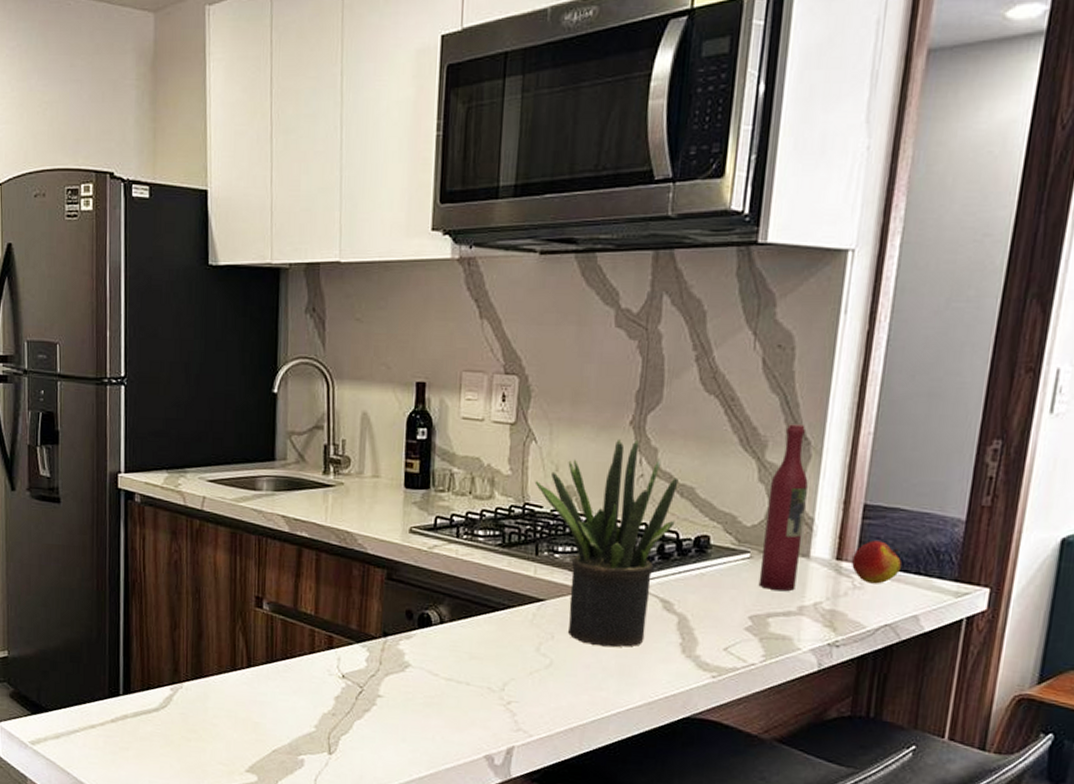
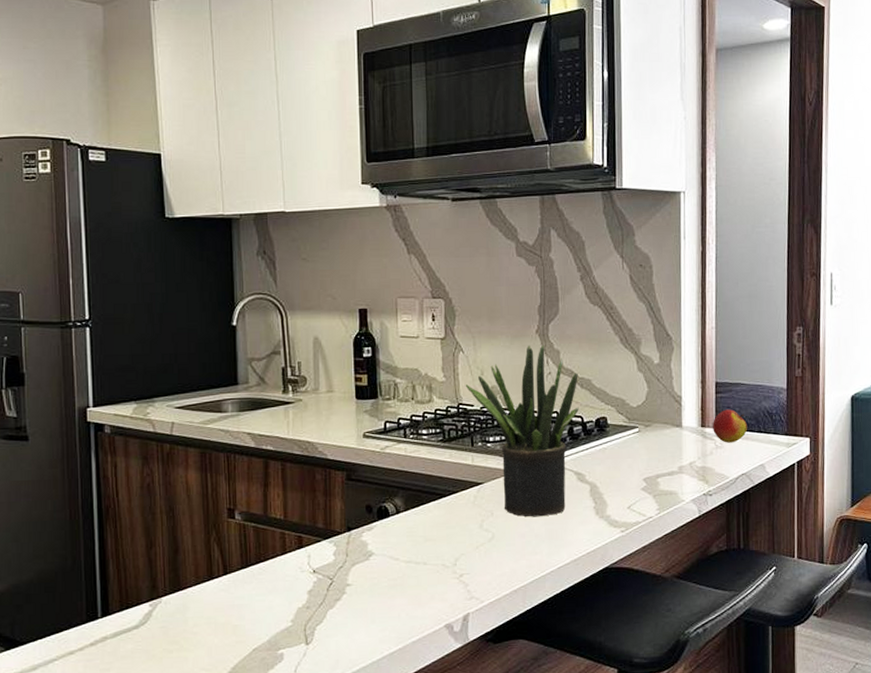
wine bottle: present [758,424,808,591] -> none [646,324,675,456]

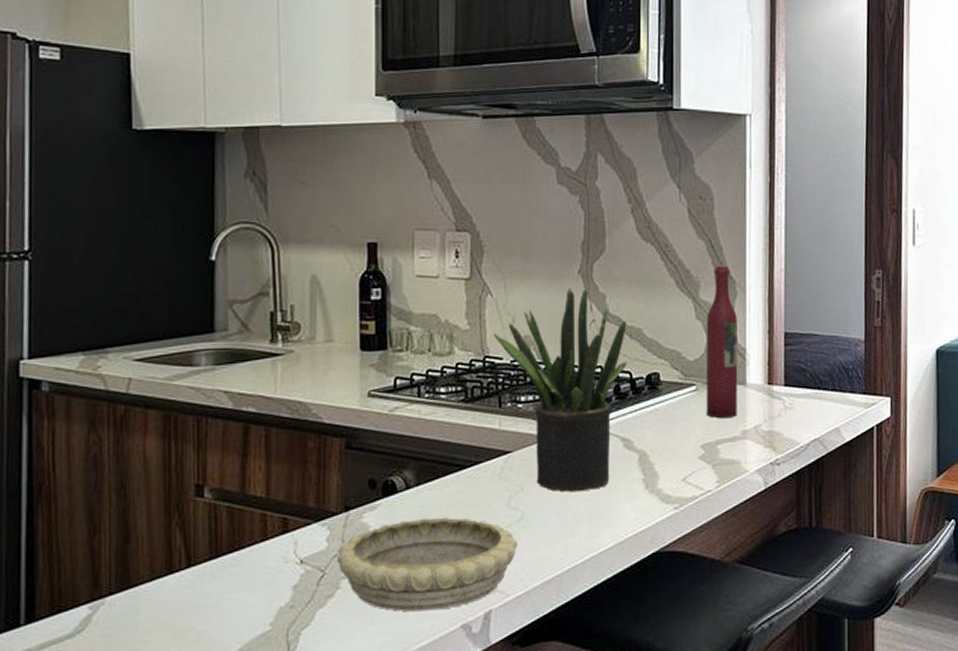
decorative bowl: none [343,536,490,613] -> present [337,517,518,612]
wine bottle: none [646,324,675,456] -> present [705,265,738,419]
apple: present [713,409,748,443] -> none [781,364,821,403]

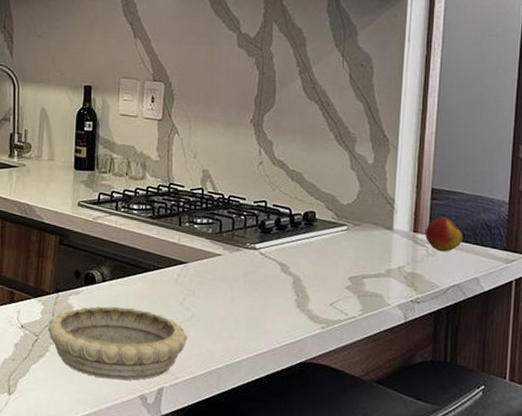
potted plant: present [493,287,627,492] -> none [177,134,290,303]
wine bottle: present [705,265,738,419] -> none [355,125,388,257]
apple: none [781,364,821,403] -> present [425,217,464,252]

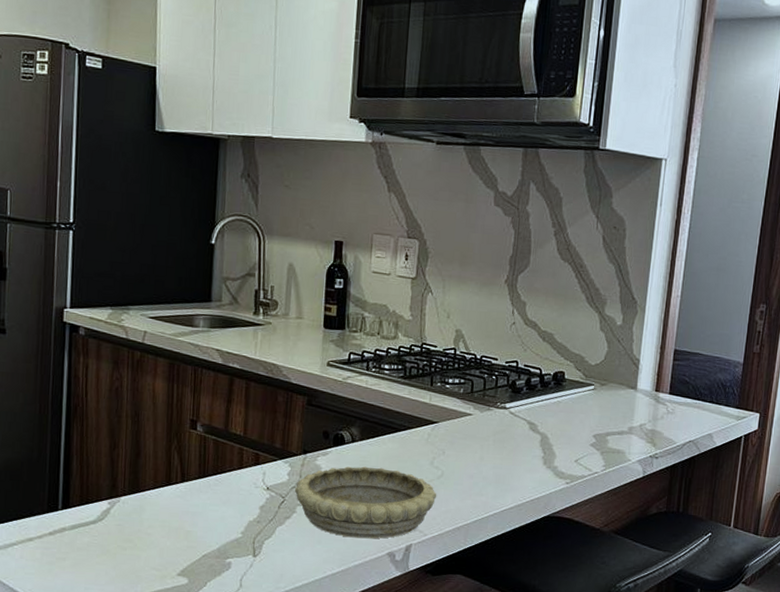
apple: present [425,217,464,252] -> none [666,377,701,410]

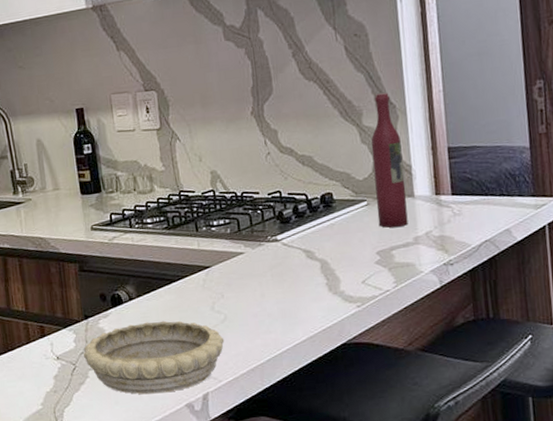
wine bottle: none [600,287,636,416] -> present [371,93,408,228]

